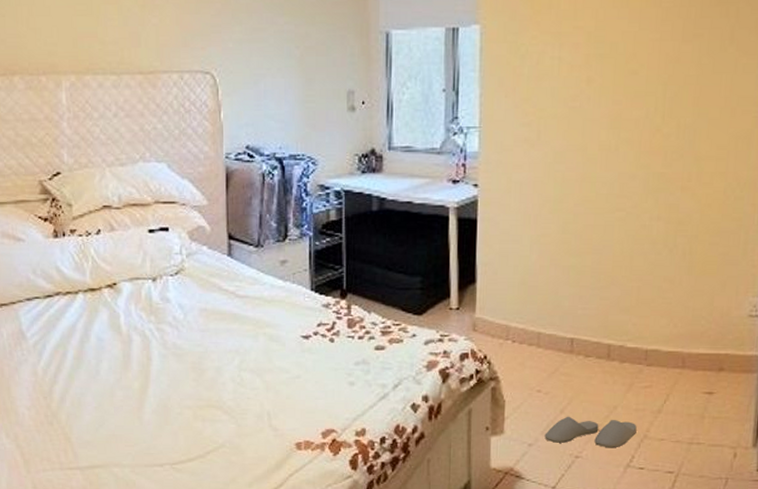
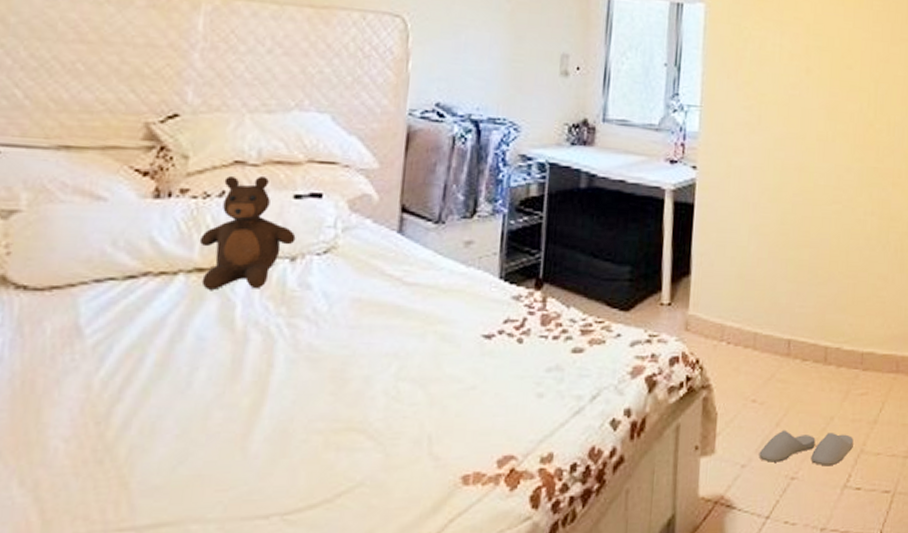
teddy bear: none [88,216,154,304] -> present [199,175,296,290]

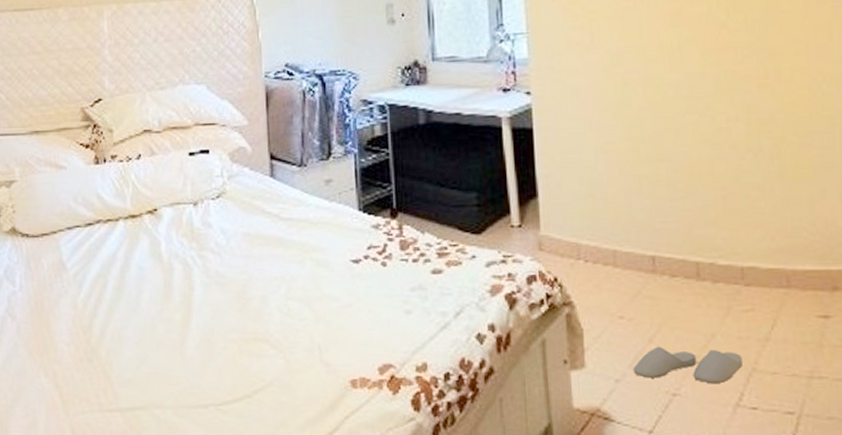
teddy bear: present [199,175,296,290] -> none [129,139,195,231]

